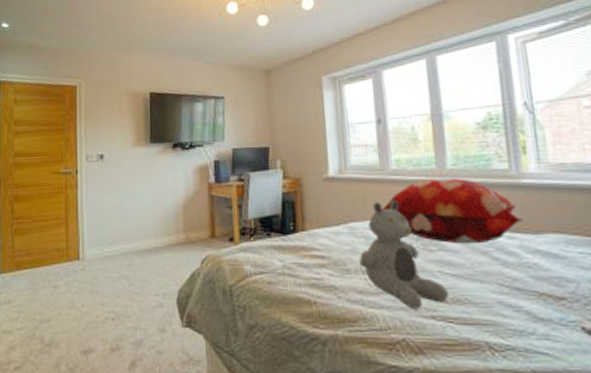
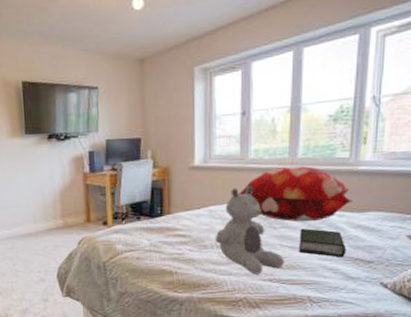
book: none [462,252,527,291] -> present [298,228,347,258]

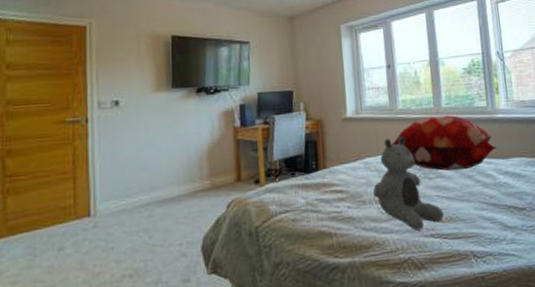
book: present [298,228,347,258] -> none [454,177,500,206]

